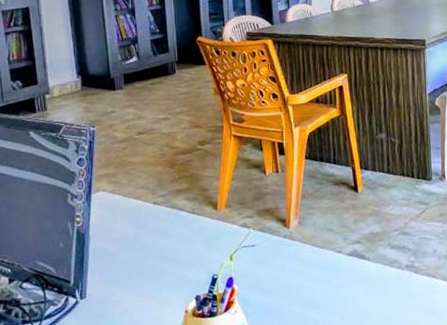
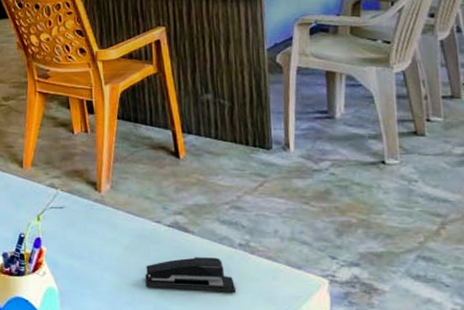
stapler: none [328,279,404,314] -> present [145,257,237,294]

